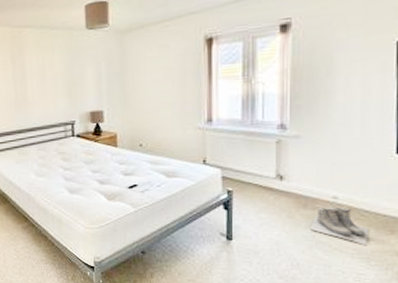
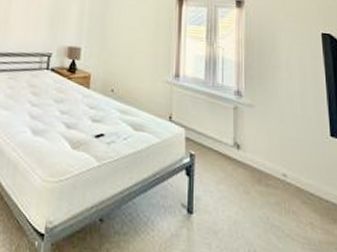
boots: present [310,207,369,245] -> none [265,185,316,233]

